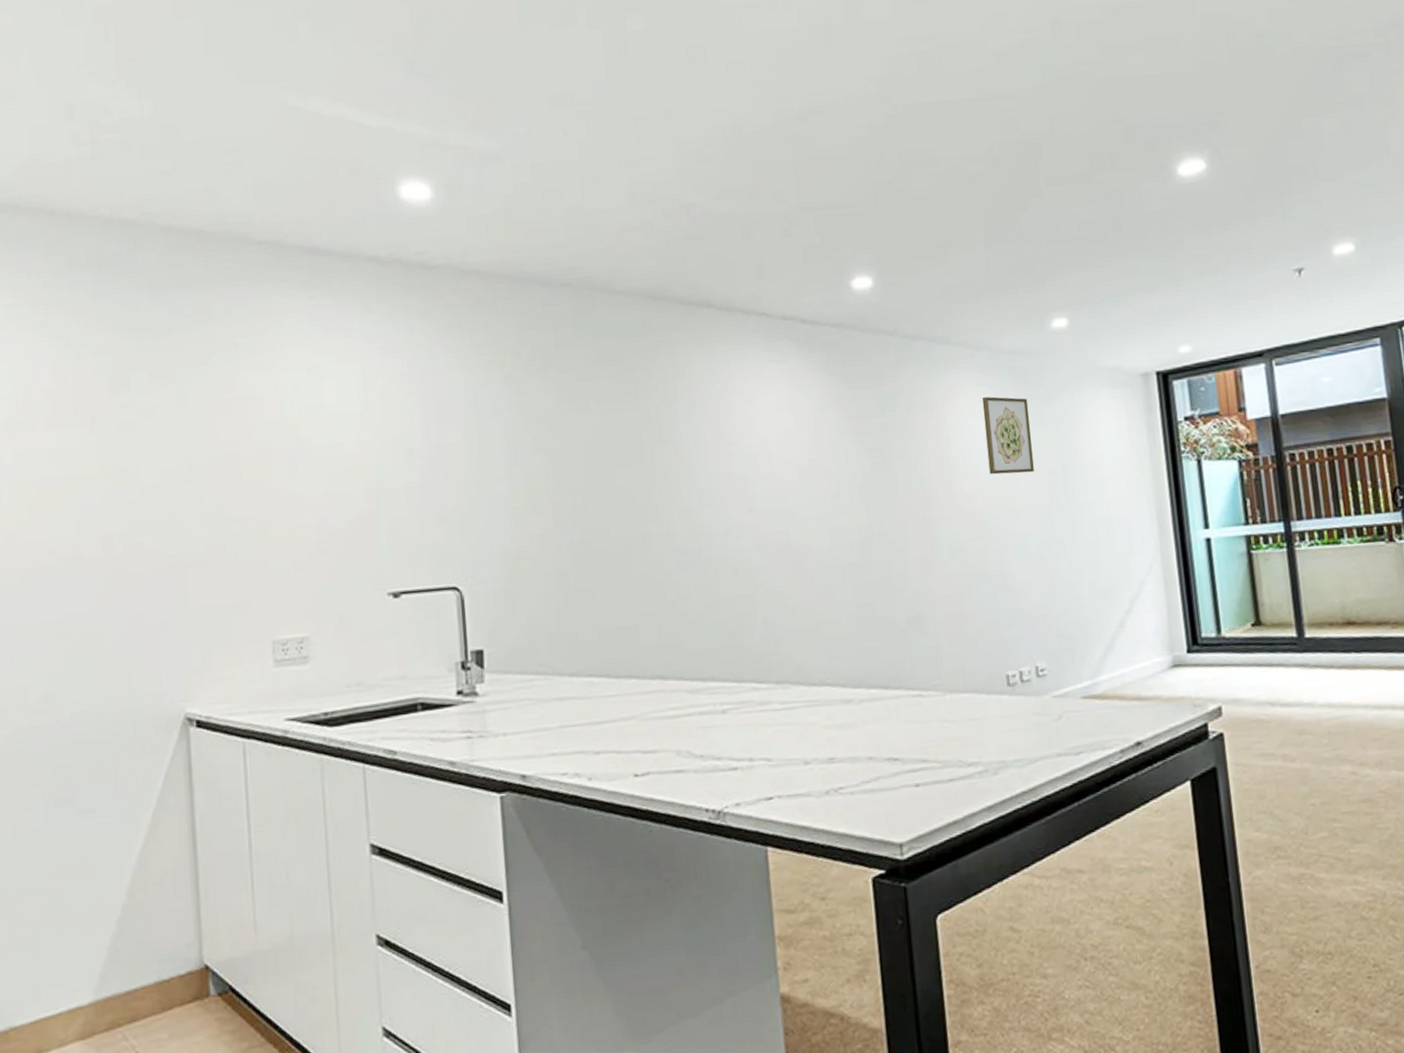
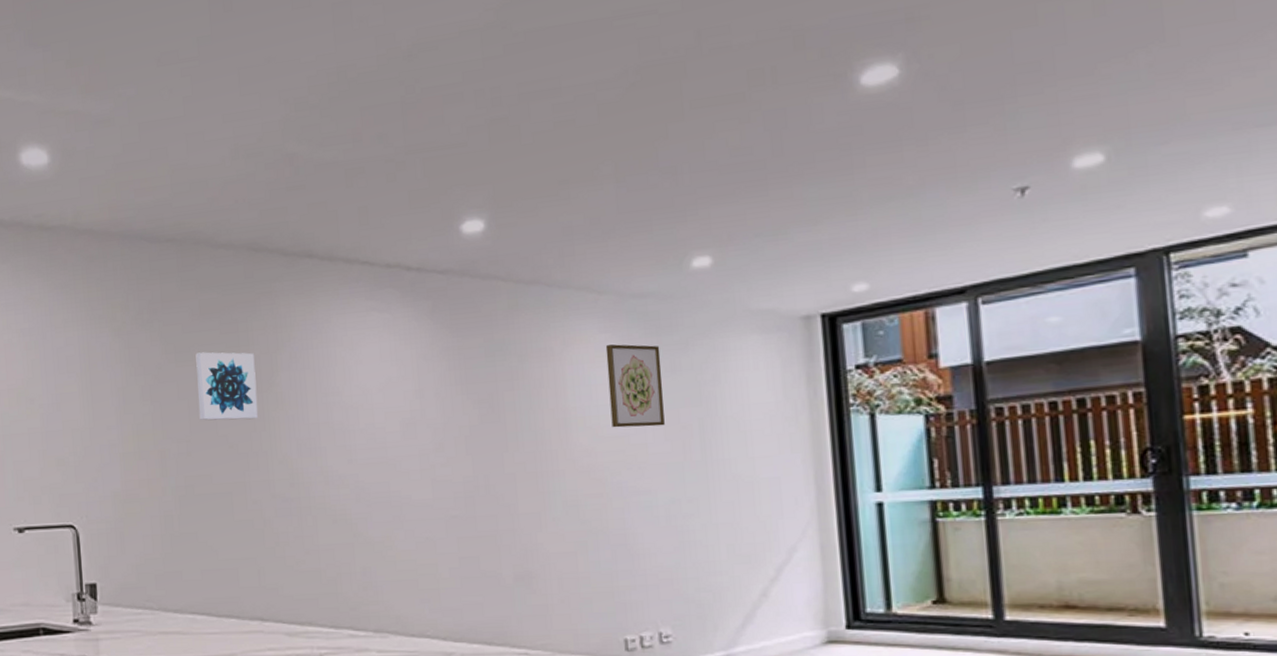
wall art: none [592,400,657,472] -> present [195,352,258,421]

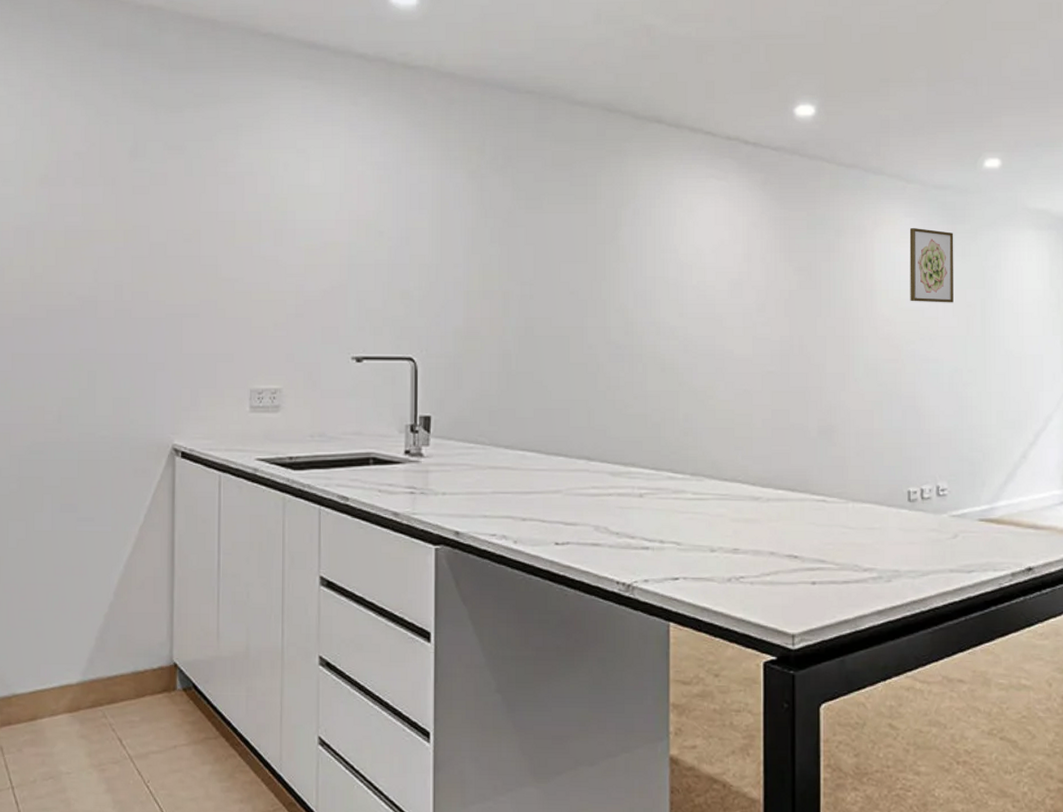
wall art: present [195,352,258,421] -> none [544,201,600,269]

